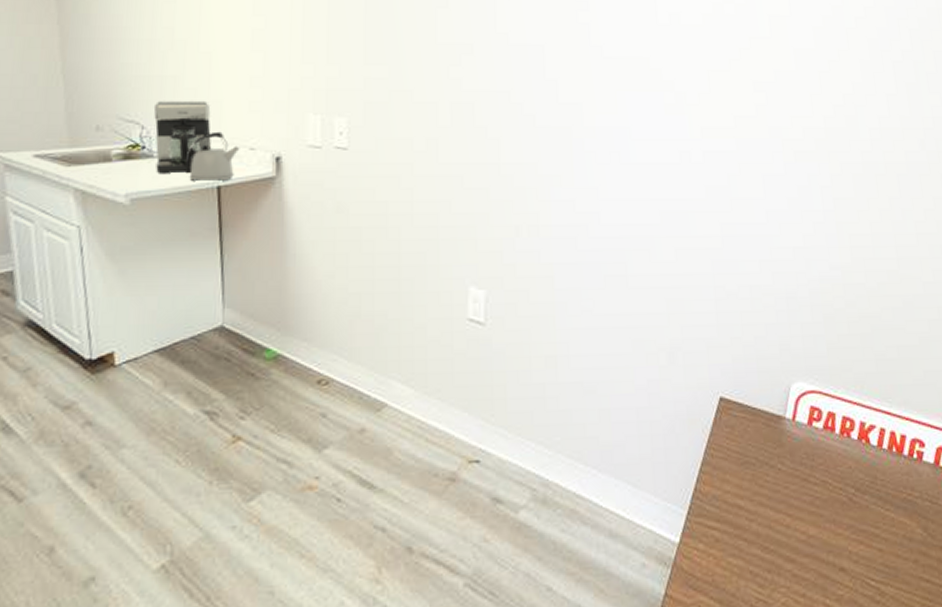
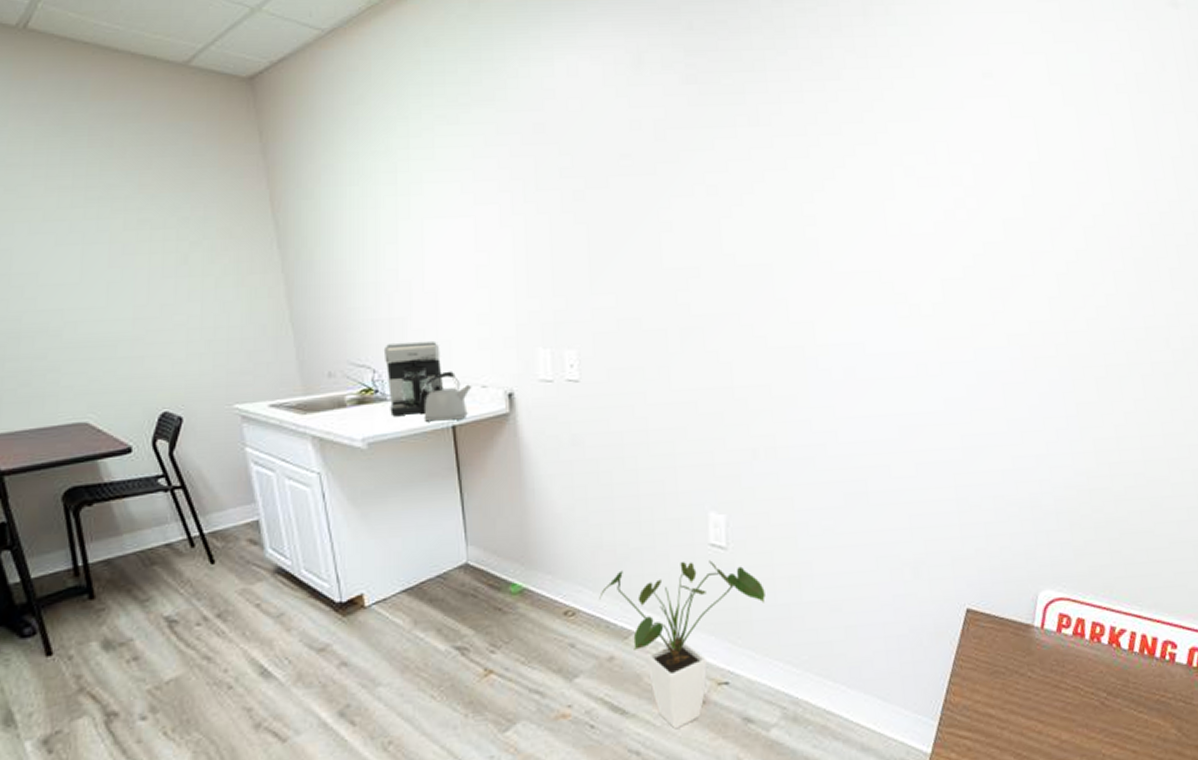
house plant: none [354,335,521,507] -> present [599,560,765,730]

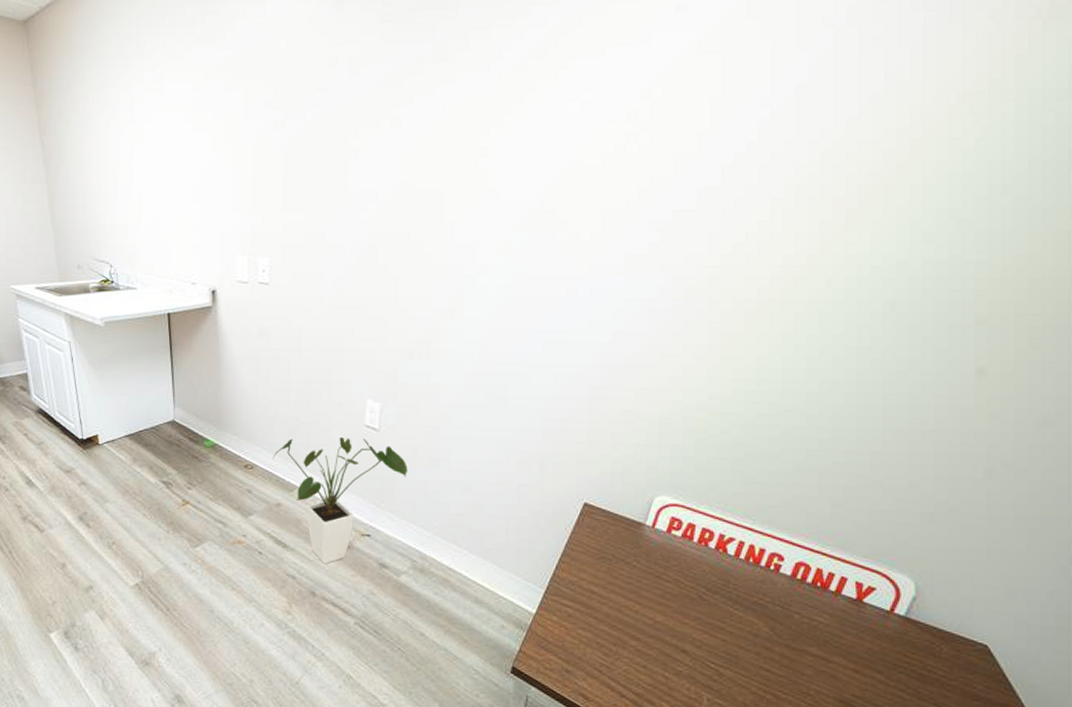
coffee maker: present [383,340,443,416] -> none [118,244,162,302]
kettle: present [418,371,472,422] -> none [143,269,184,309]

